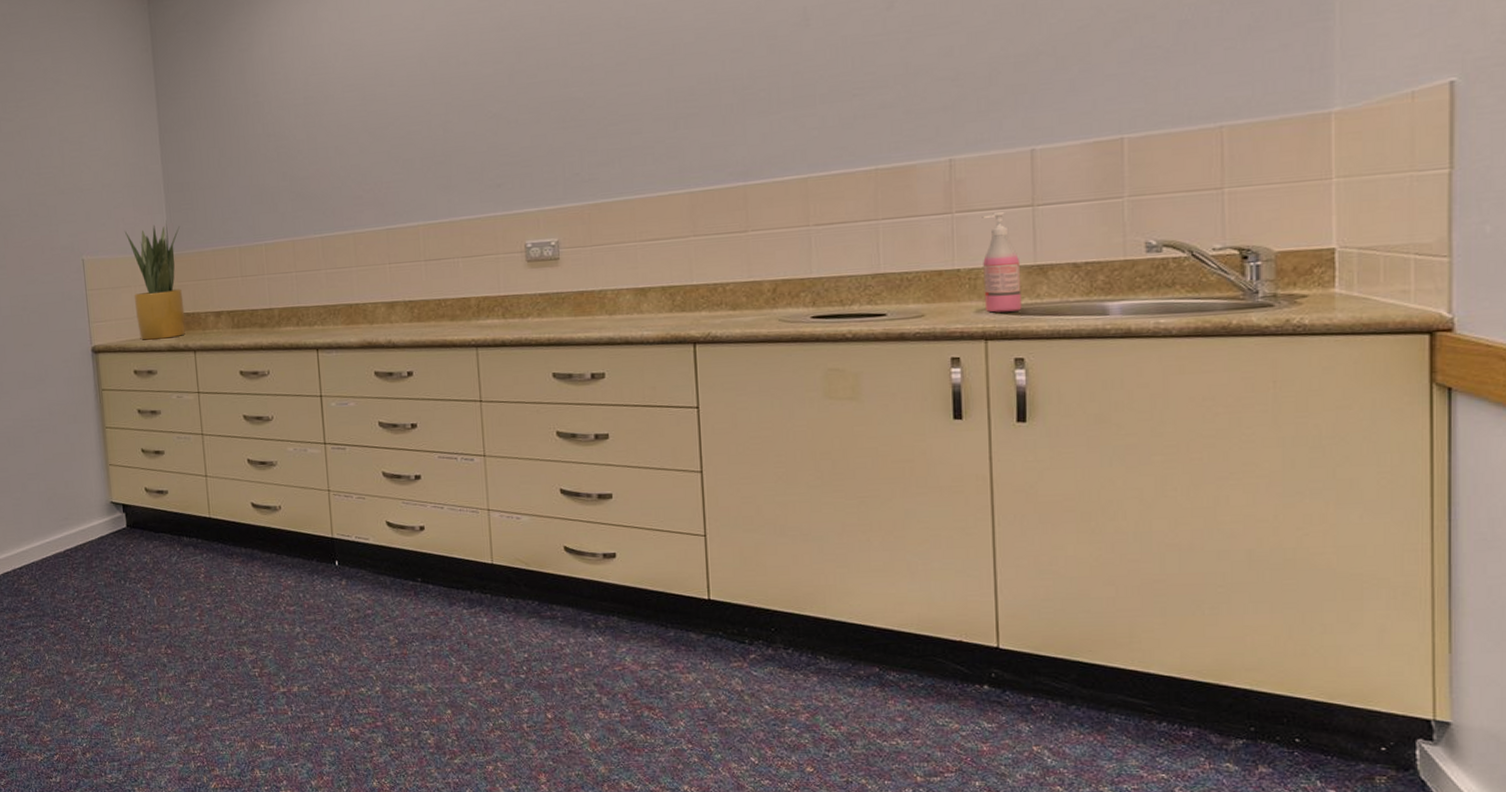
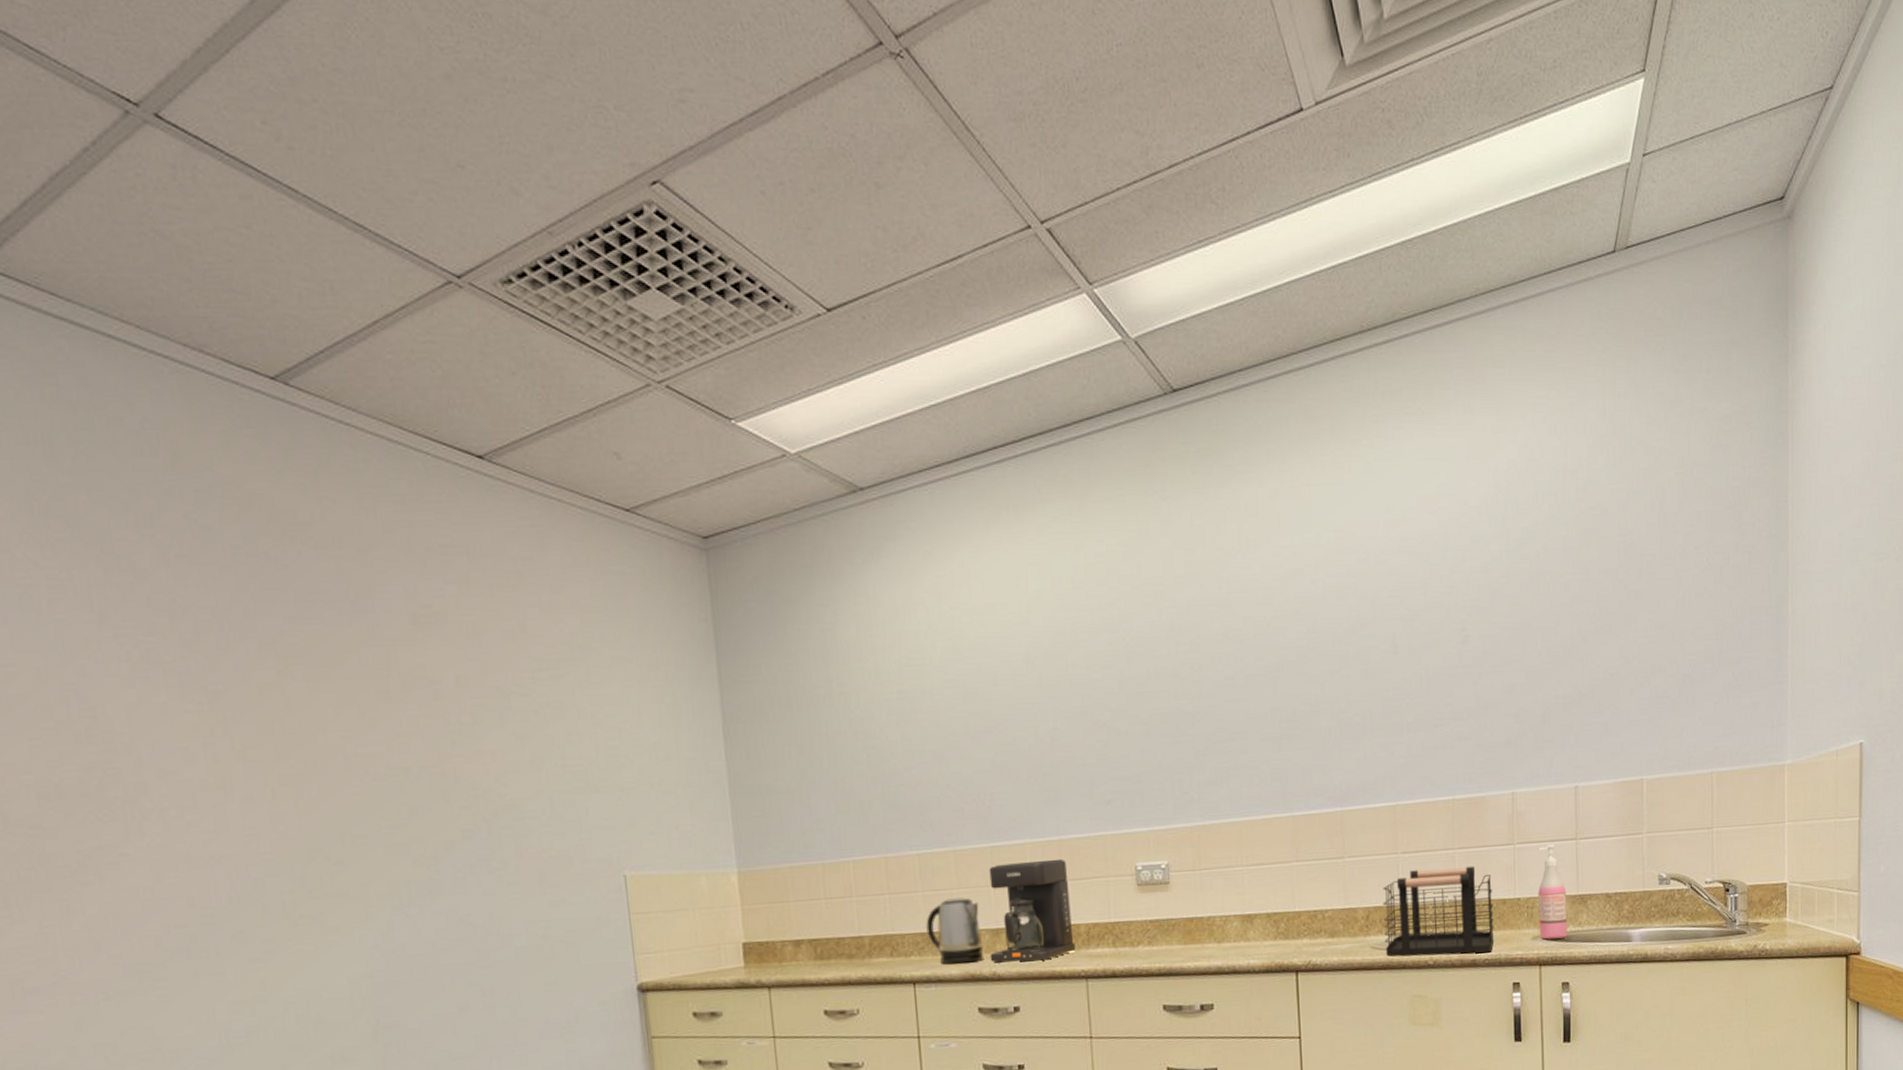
planter: present [124,221,185,340] -> none [679,830,757,975]
kettle: none [328,274,380,333] -> present [926,897,984,965]
coffee maker: none [385,238,466,332] -> present [989,858,1076,963]
dish rack: none [792,236,927,331] -> present [1383,865,1494,958]

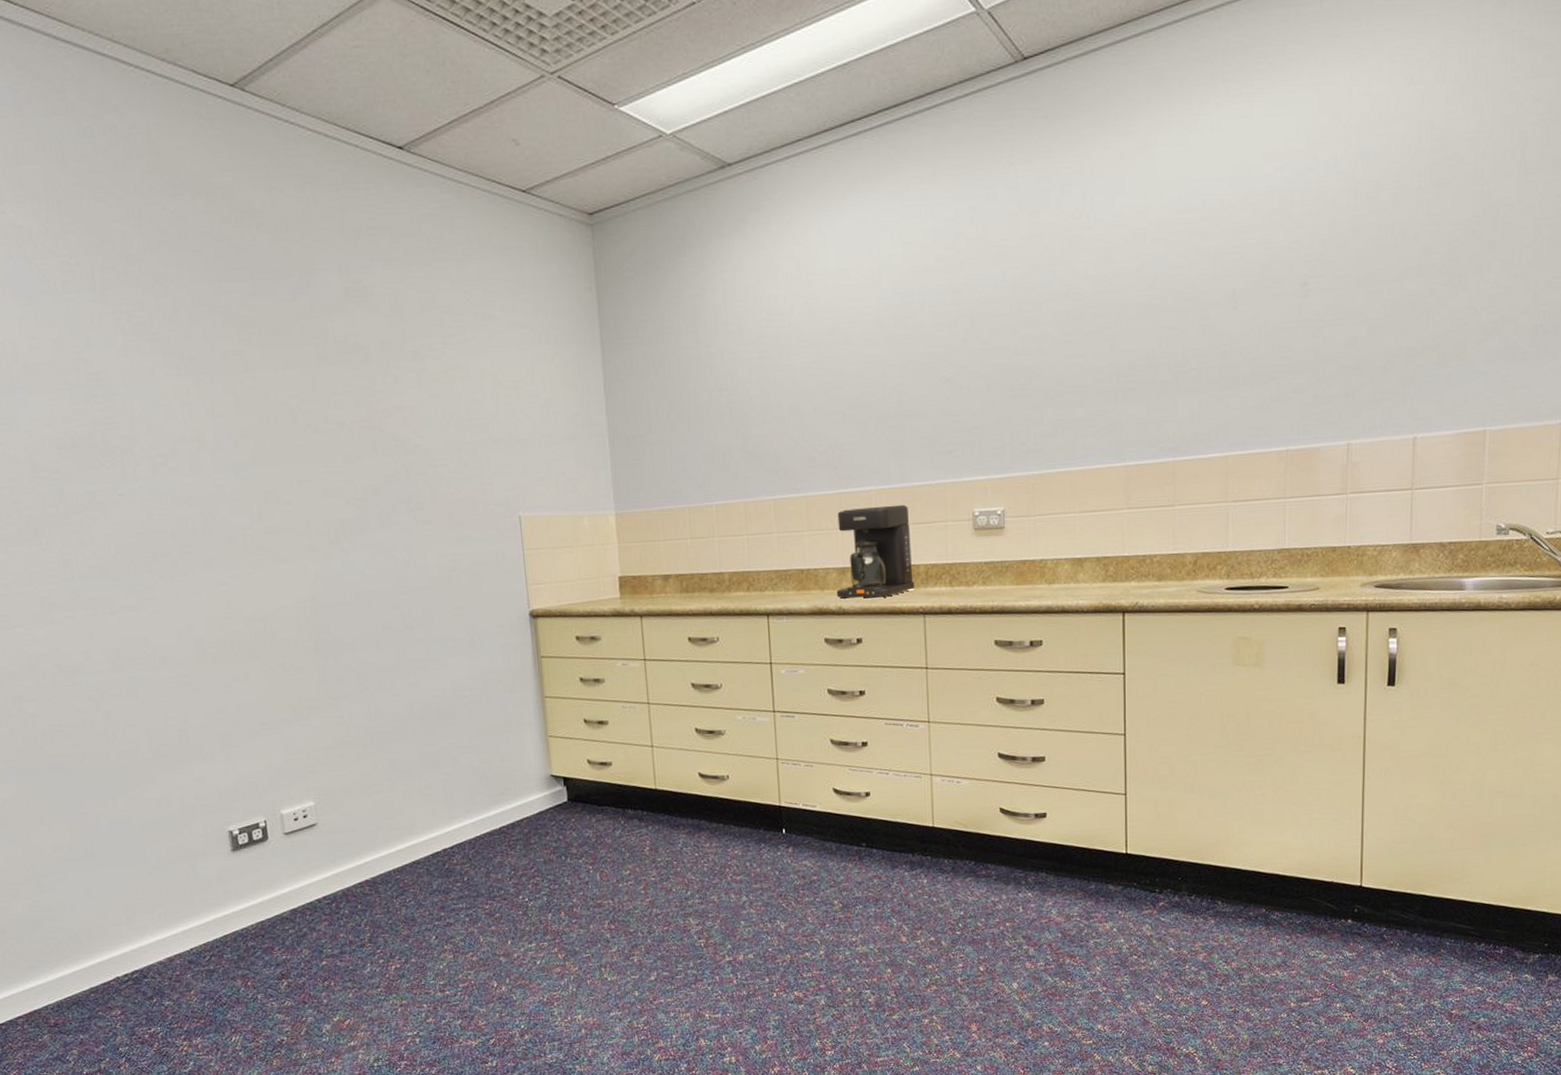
kettle: present [926,897,984,965] -> none [779,539,831,599]
dish rack: present [1383,865,1494,958] -> none [1211,514,1323,601]
soap dispenser: present [1537,845,1568,940] -> none [1368,494,1399,587]

